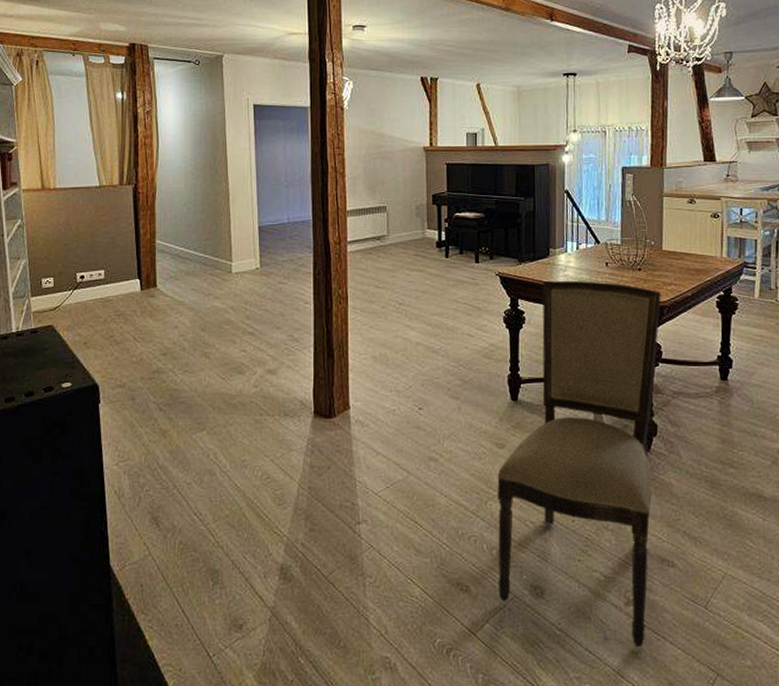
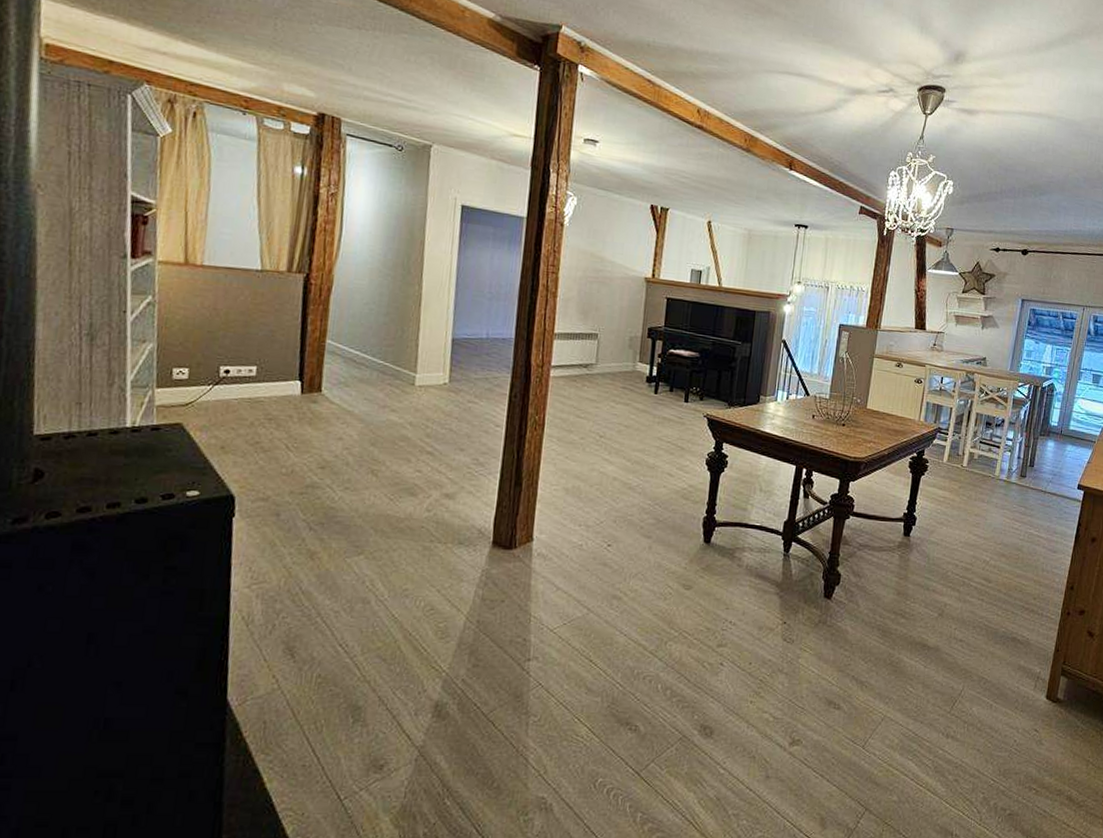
dining chair: present [497,280,661,648] -> none [667,427,860,785]

